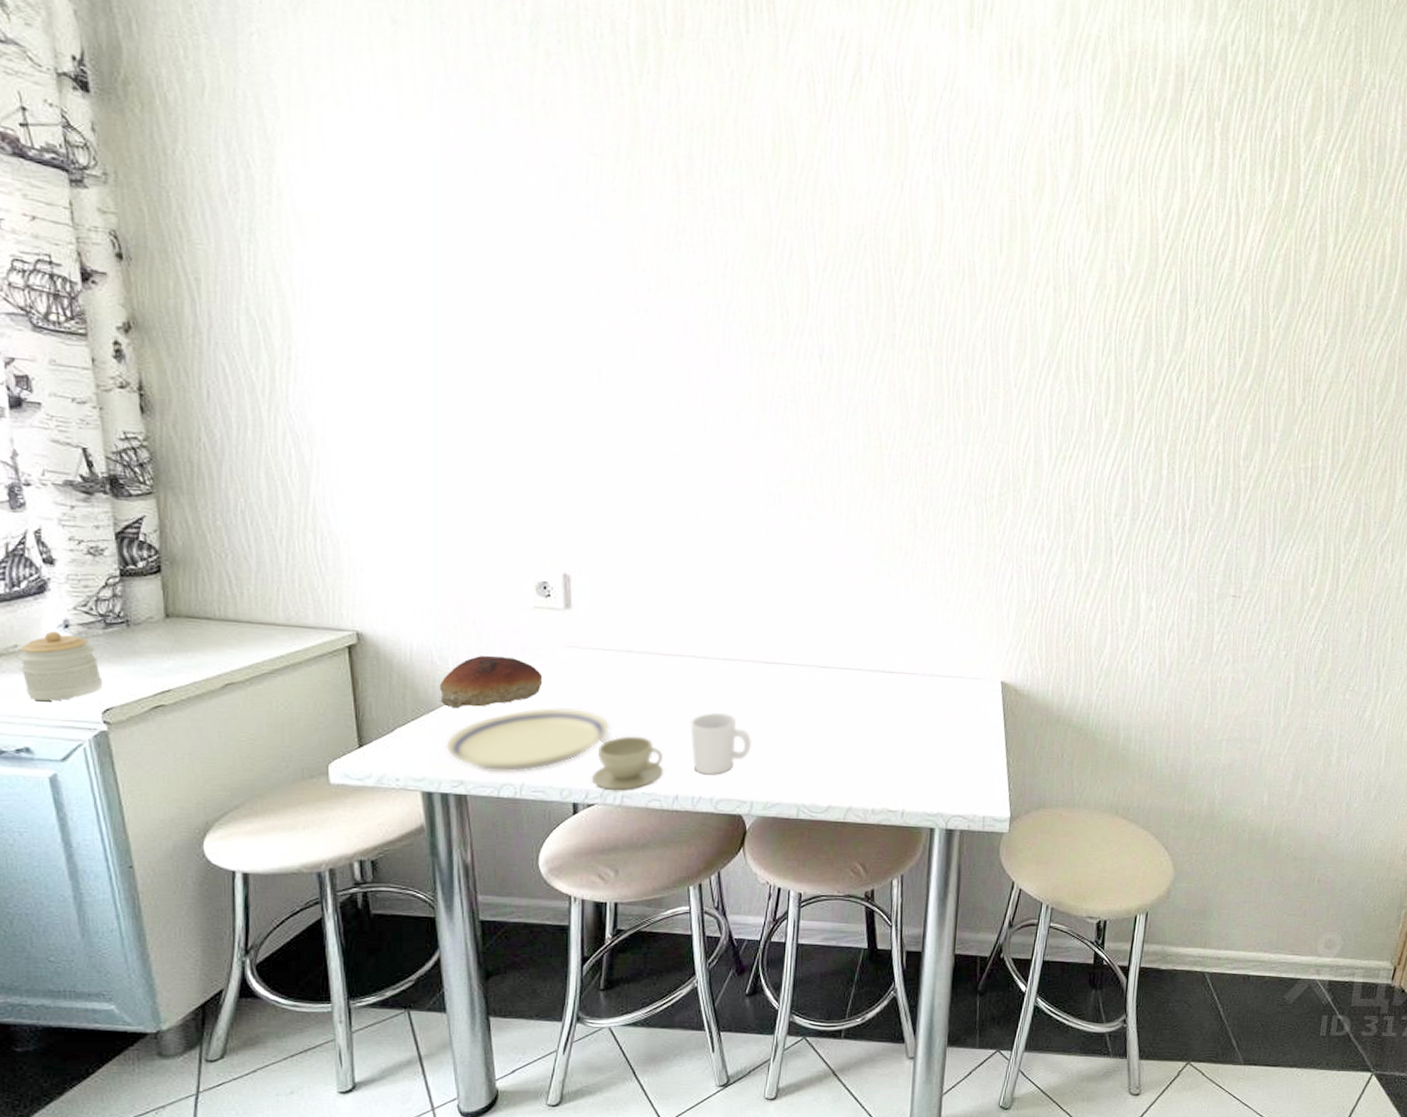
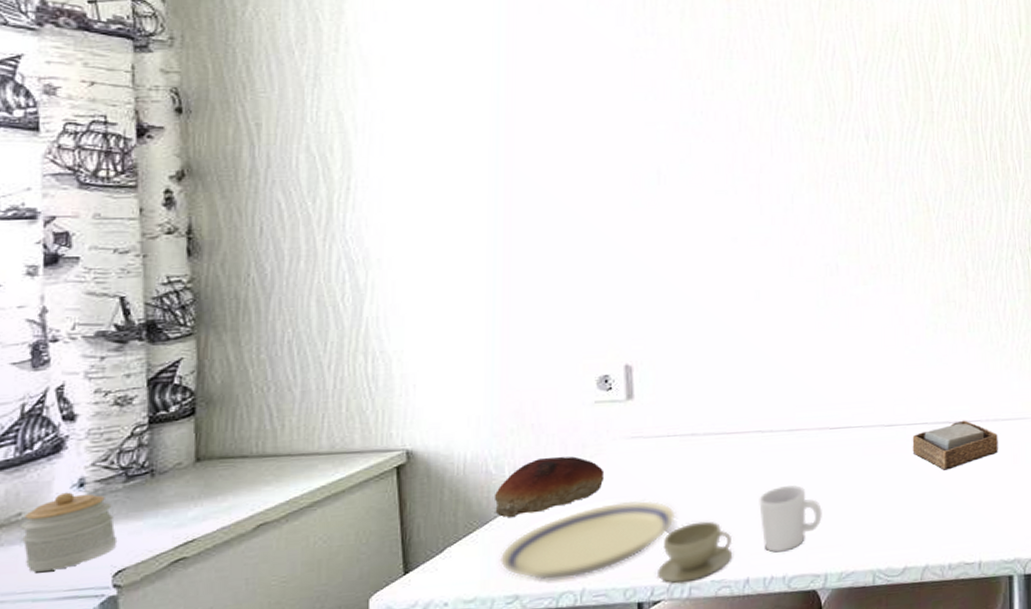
napkin holder: none [844,671,933,719] -> present [912,420,998,470]

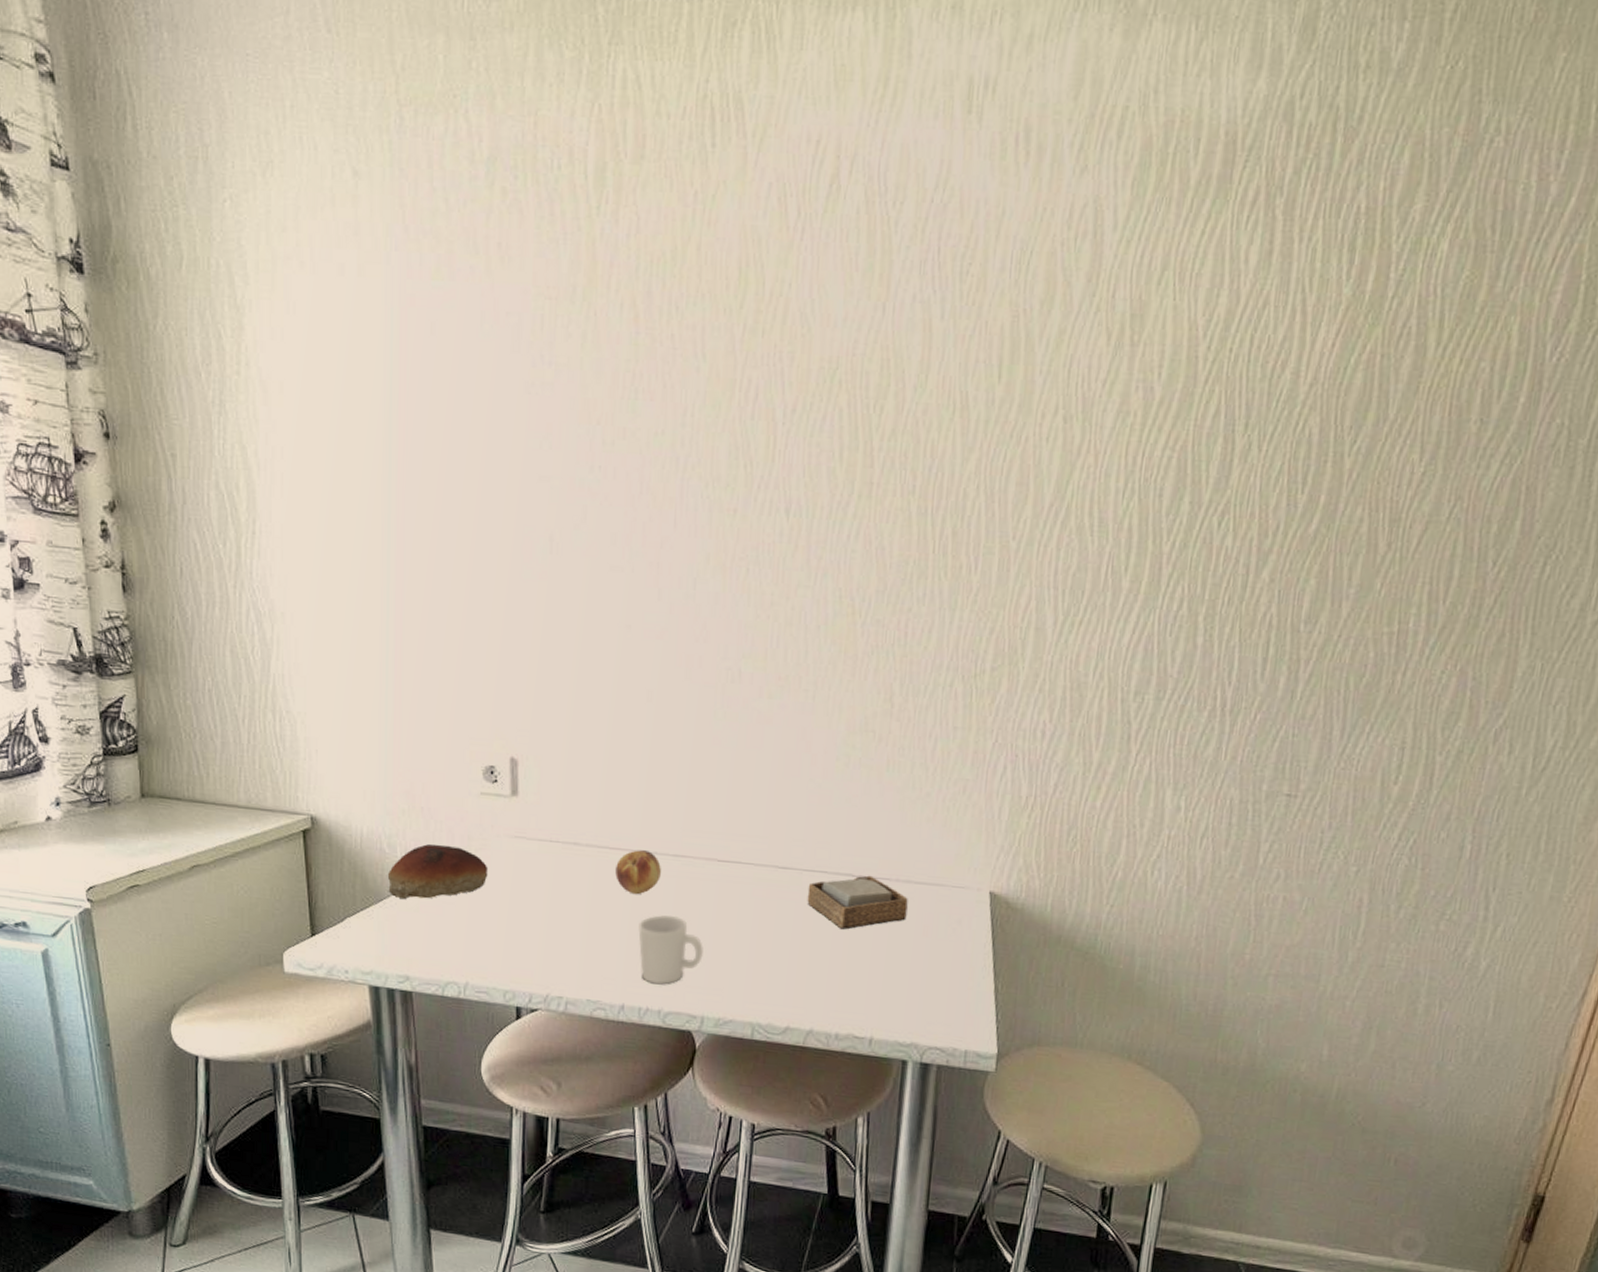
jar: present [21,492,118,572] -> none [18,808,88,877]
plate: present [499,500,676,580] -> none [392,901,556,970]
teacup: present [658,521,731,583] -> none [536,936,609,996]
fruit: none [734,430,777,473] -> present [615,850,661,895]

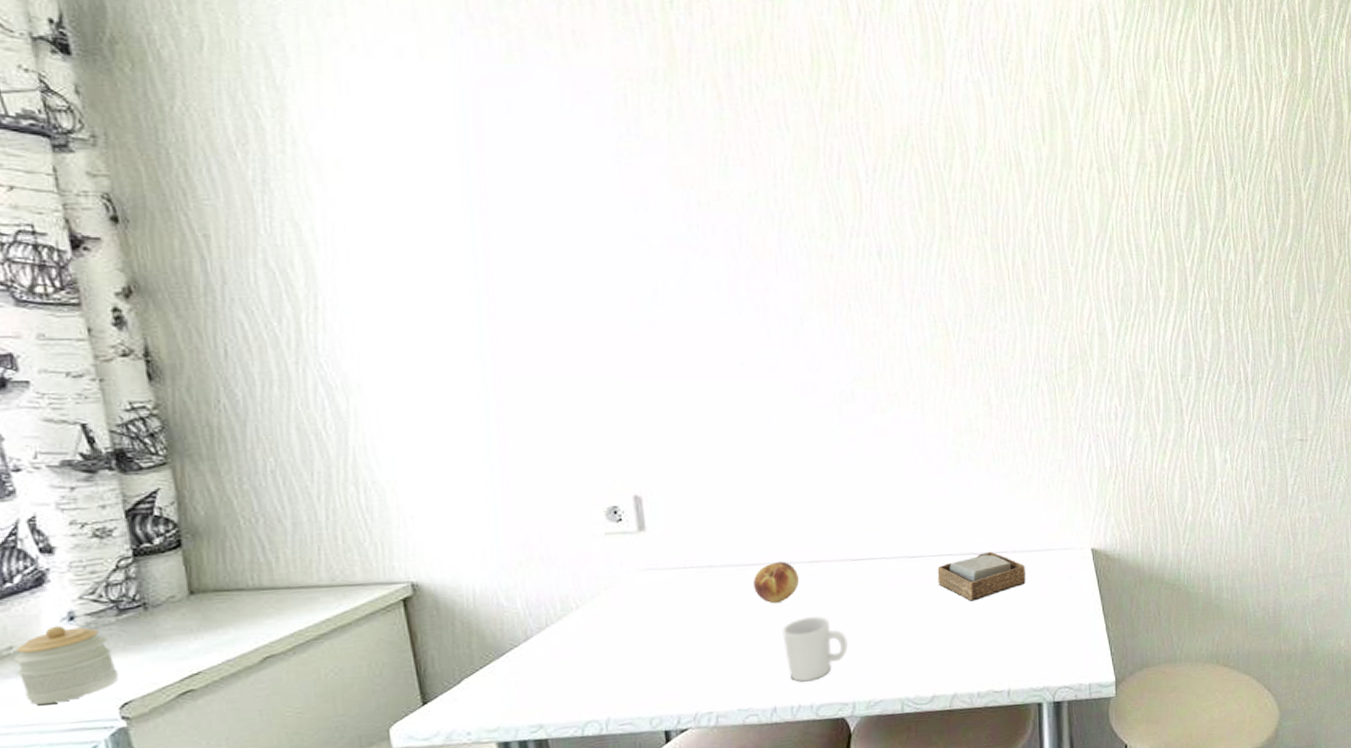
jar: none [18,808,88,877] -> present [14,625,119,705]
bread roll: present [388,844,489,900] -> none [509,588,621,650]

